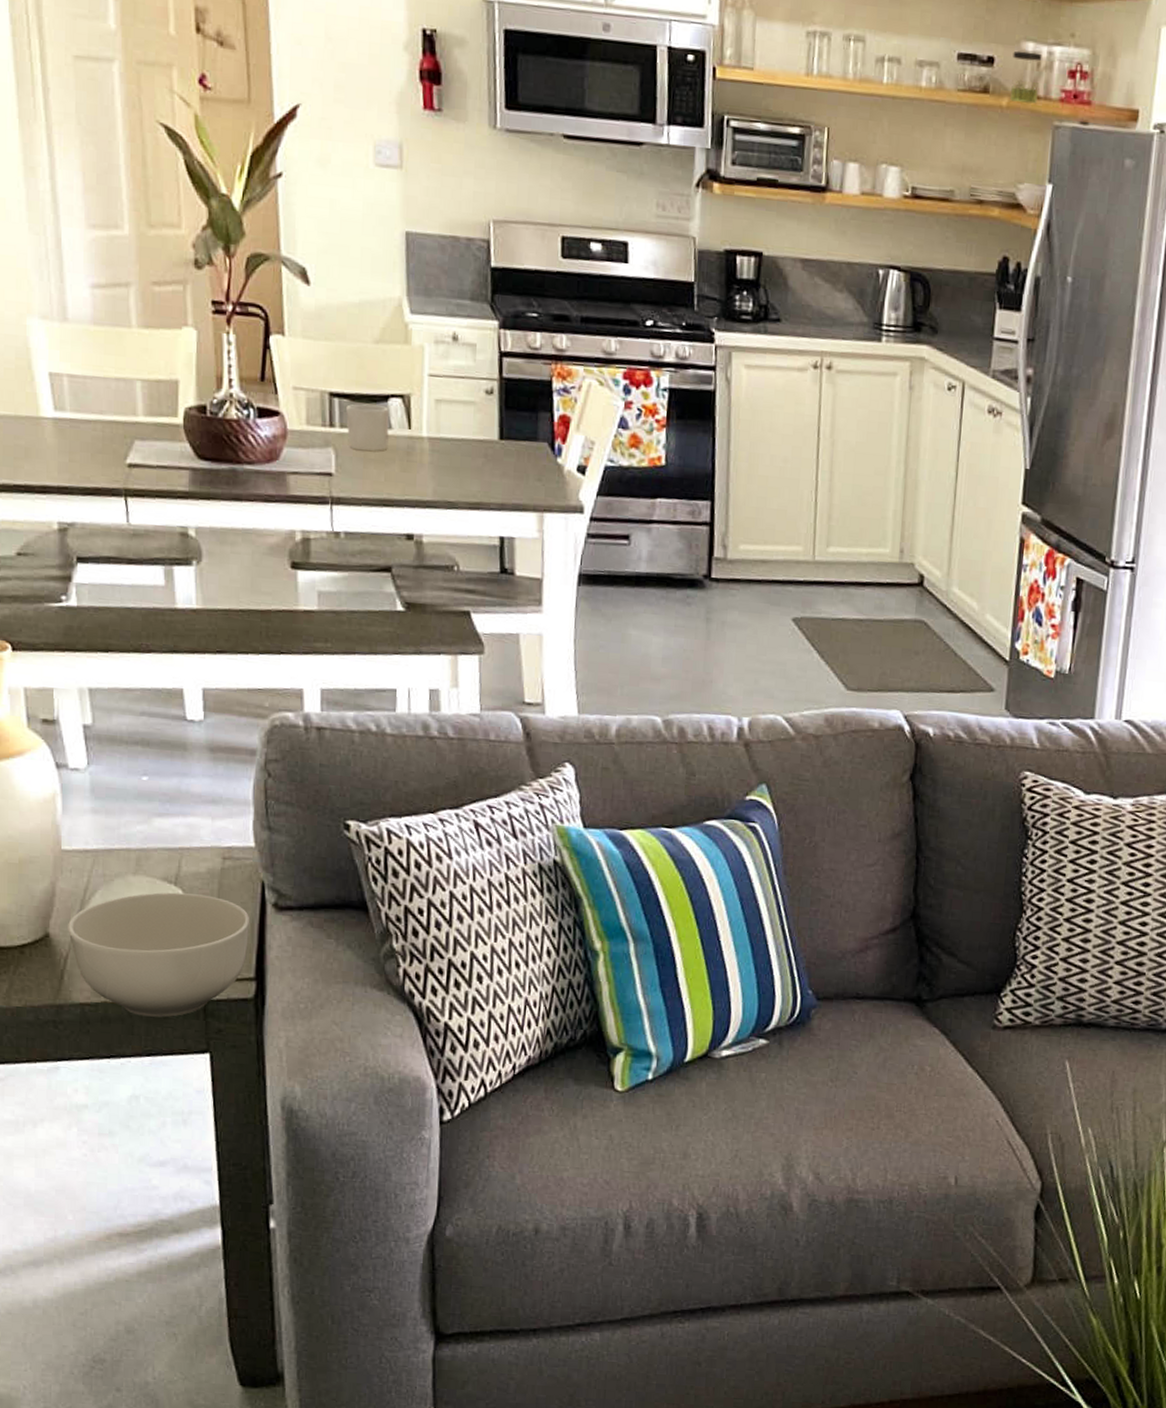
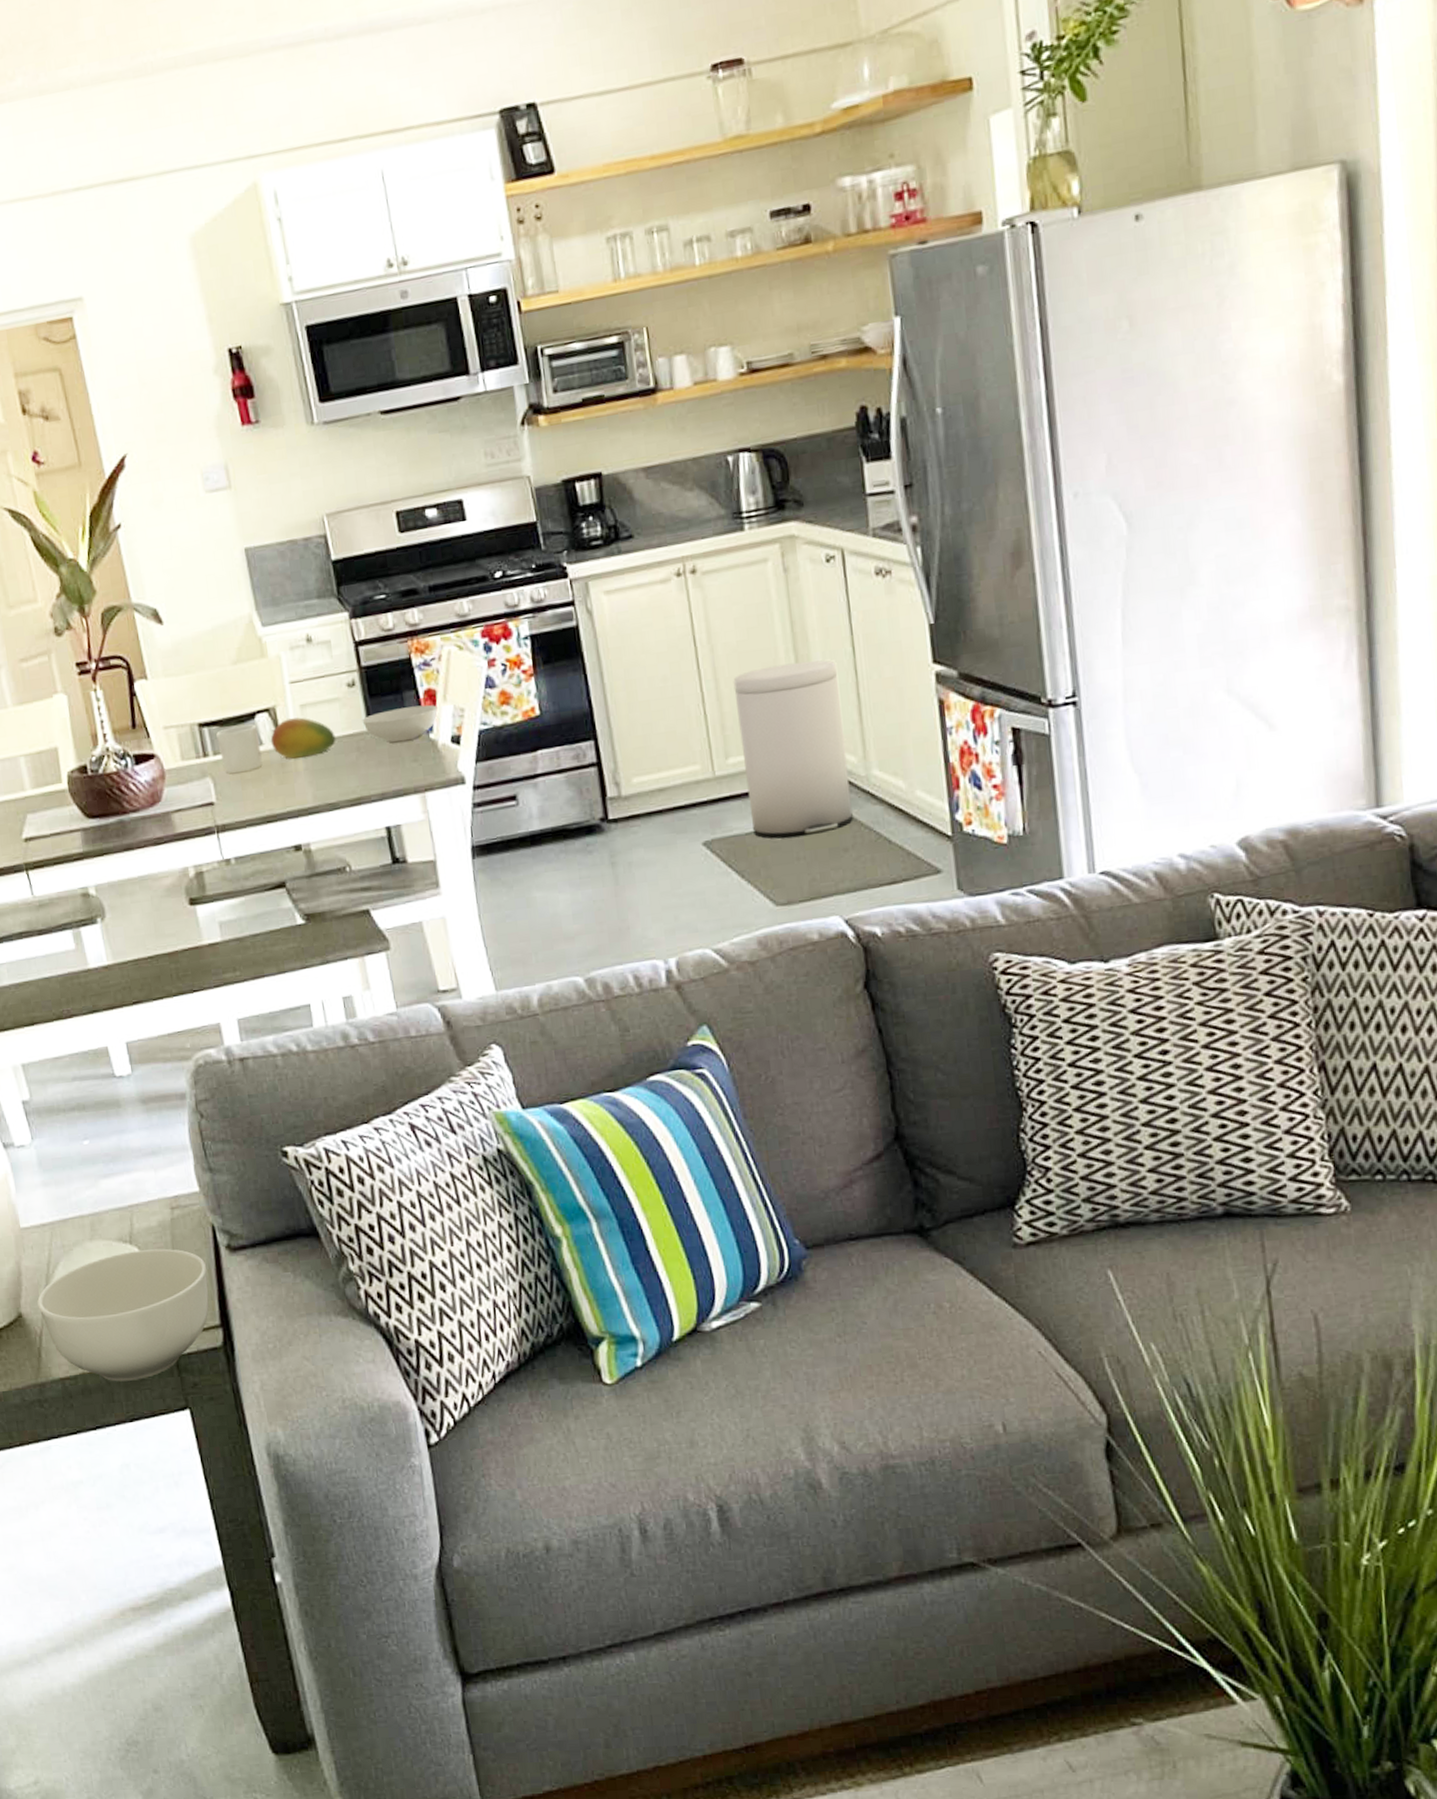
fruit: none [400,410,466,451] -> present [270,717,336,759]
bowl: none [494,425,570,460] -> present [362,704,439,743]
pedal bin: none [838,471,940,634] -> present [733,660,853,839]
jar: present [1009,50,1042,104] -> none [829,185,866,245]

